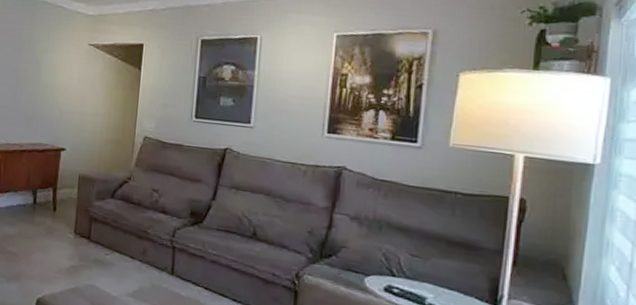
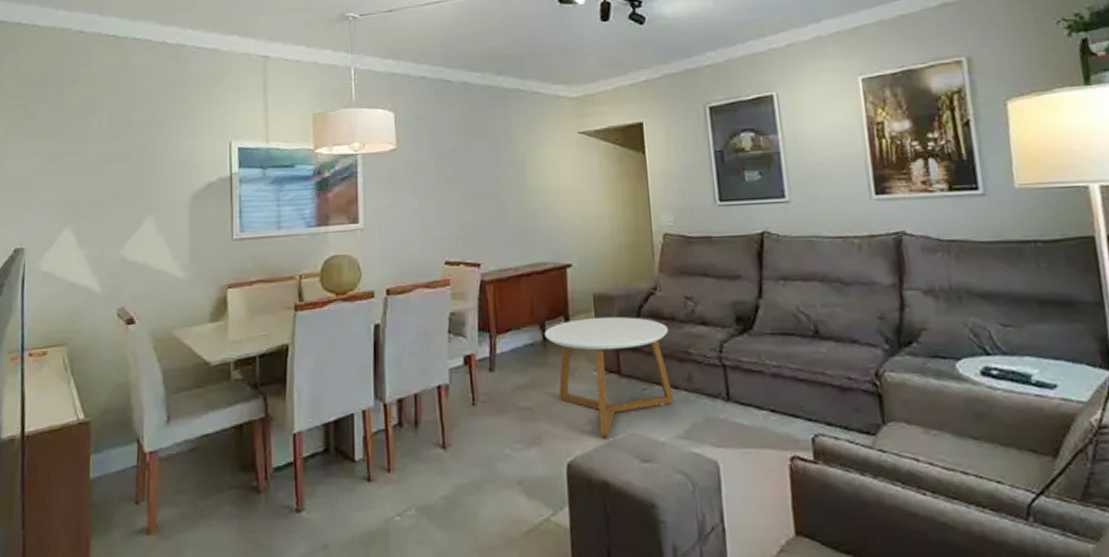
coffee table: none [35,192,135,285] -> present [544,316,673,437]

